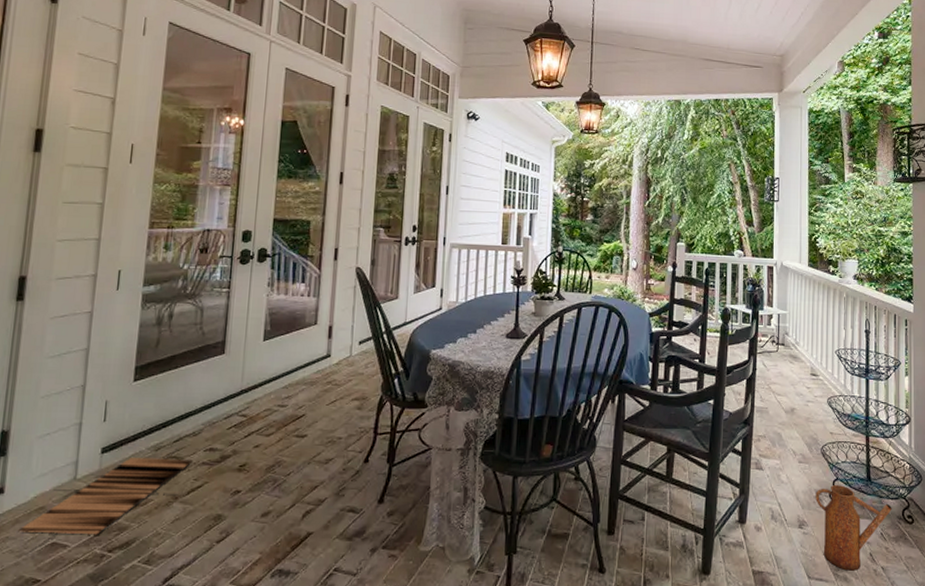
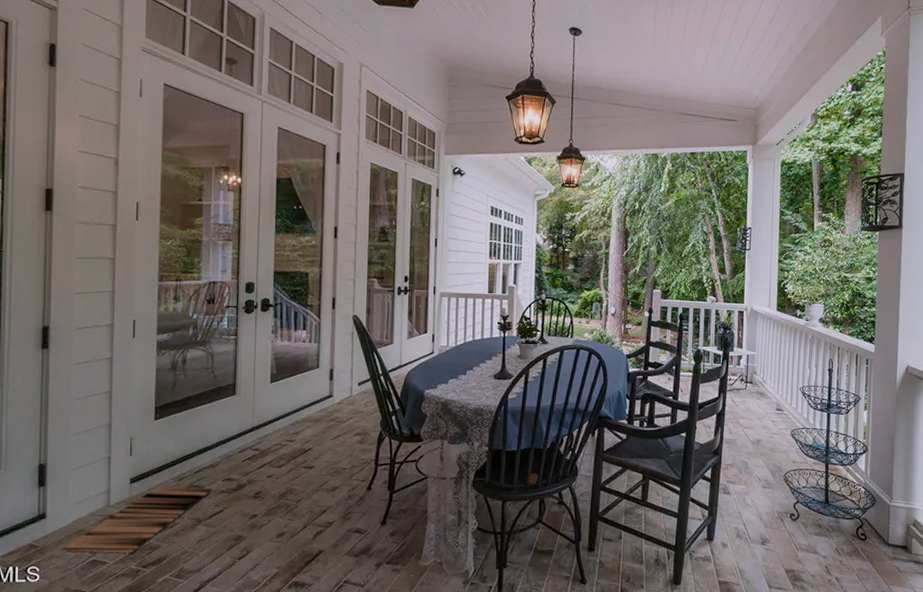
watering can: present [815,485,892,571] -> none [777,507,847,581]

